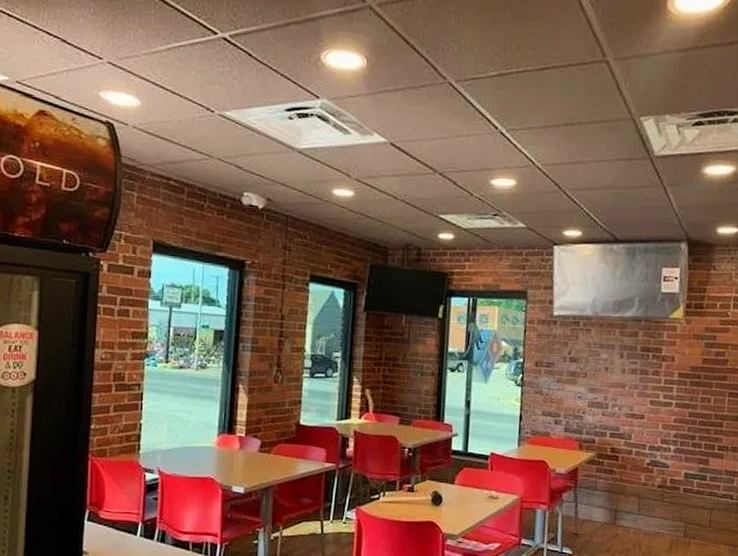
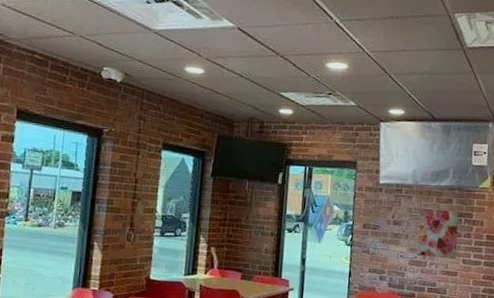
wall art: none [597,343,646,401] -> present [417,208,459,260]

